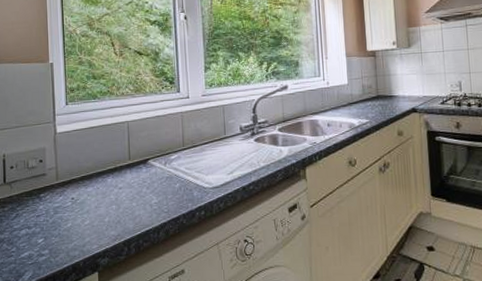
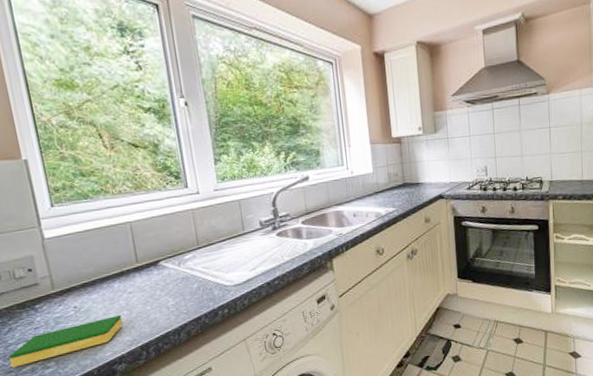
dish sponge: none [12,209,111,252] -> present [9,314,123,368]

